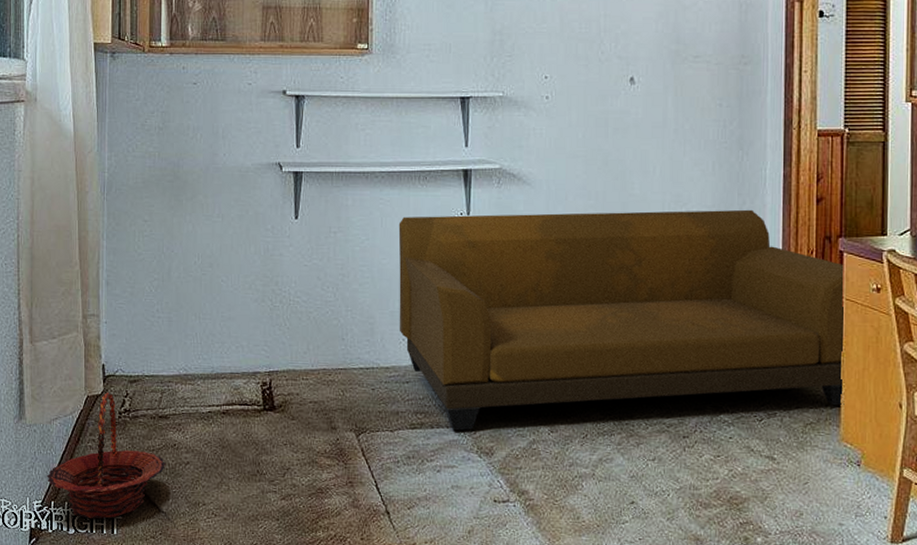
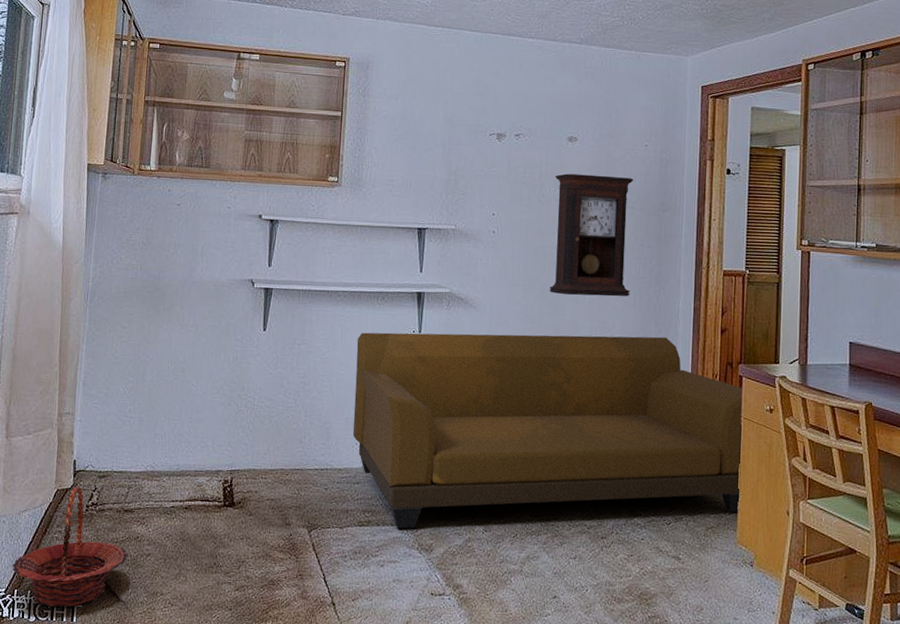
pendulum clock: none [613,26,709,166] -> present [549,173,634,297]

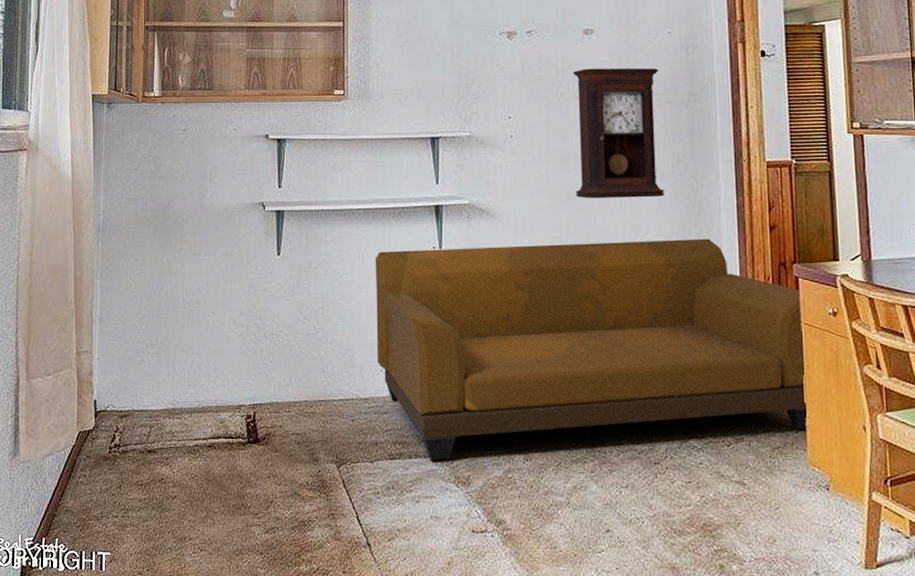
basket: present [12,486,128,608] -> none [39,427,154,556]

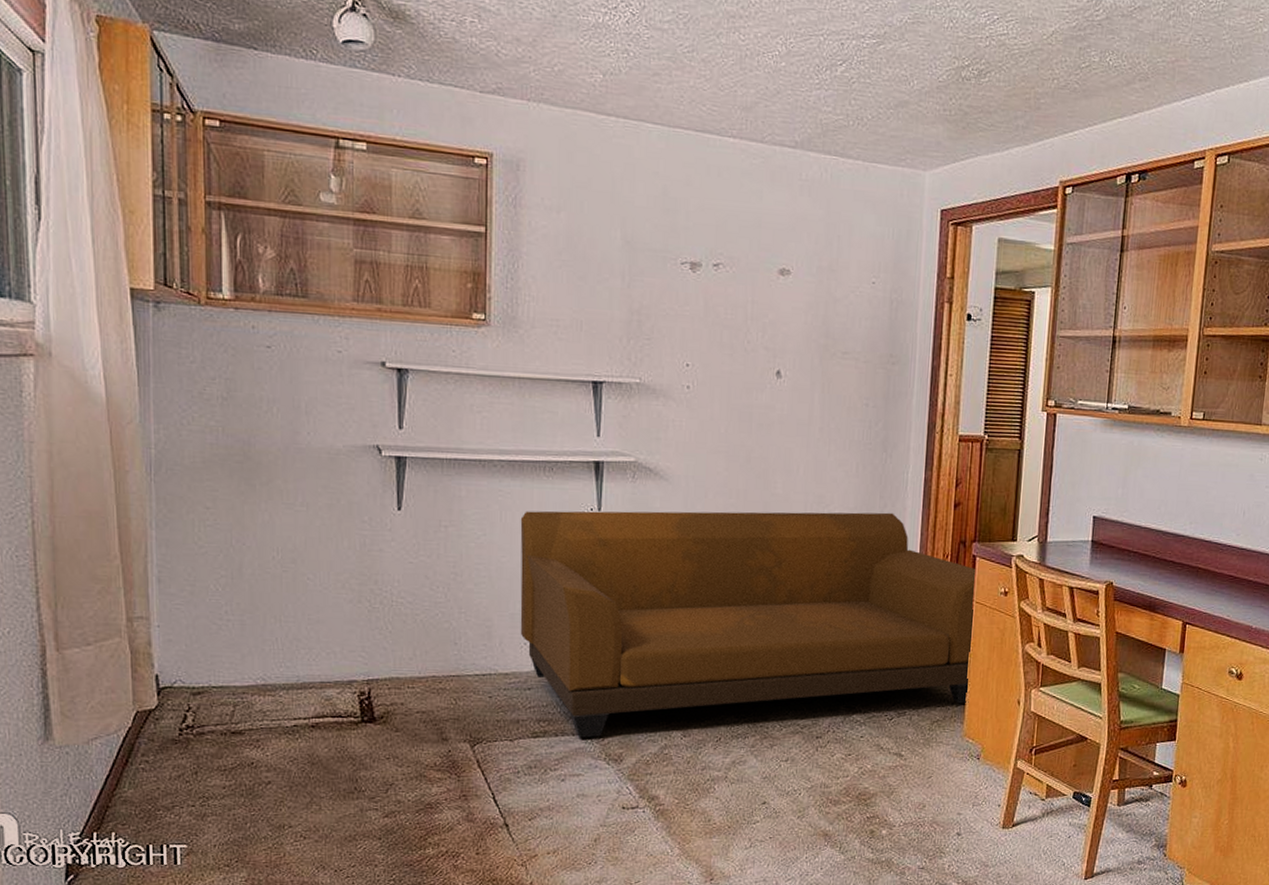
pendulum clock: present [572,67,665,199] -> none [756,315,859,467]

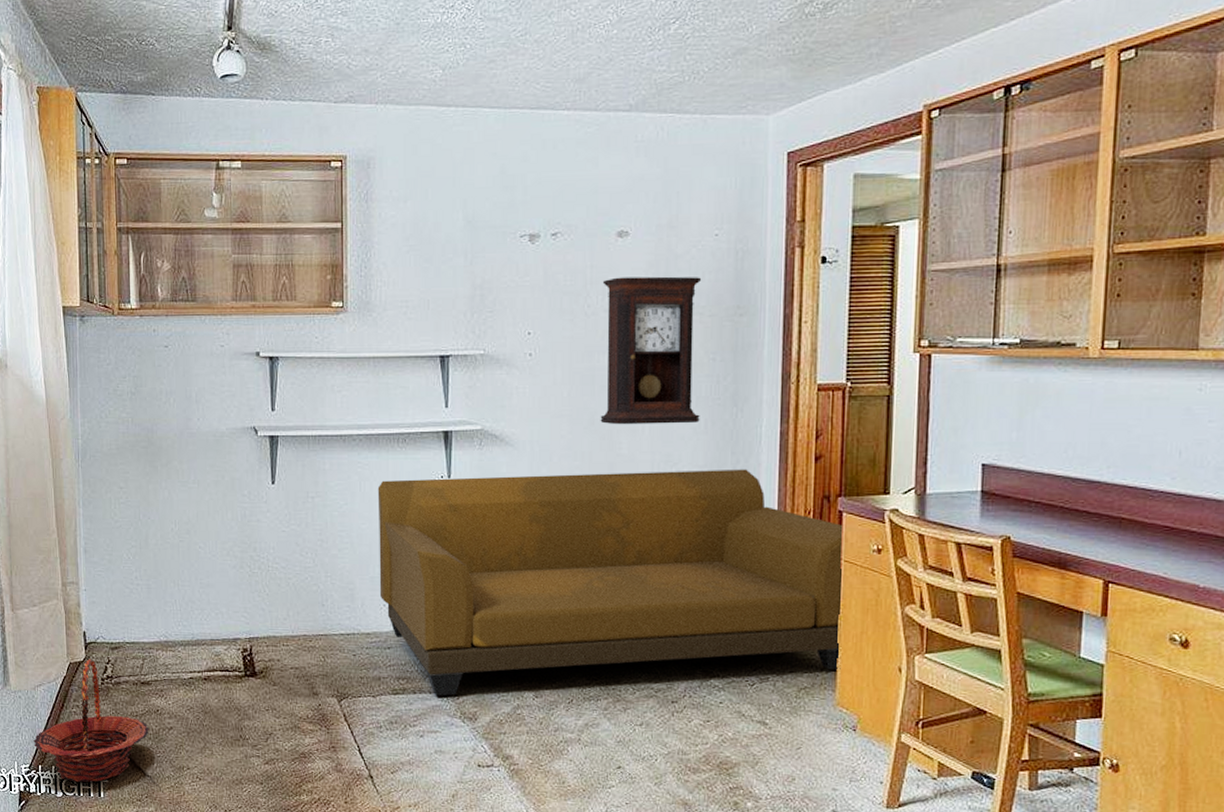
basket: none [86,706,242,850] -> present [33,659,150,783]
pendulum clock: none [756,315,859,467] -> present [600,276,702,425]

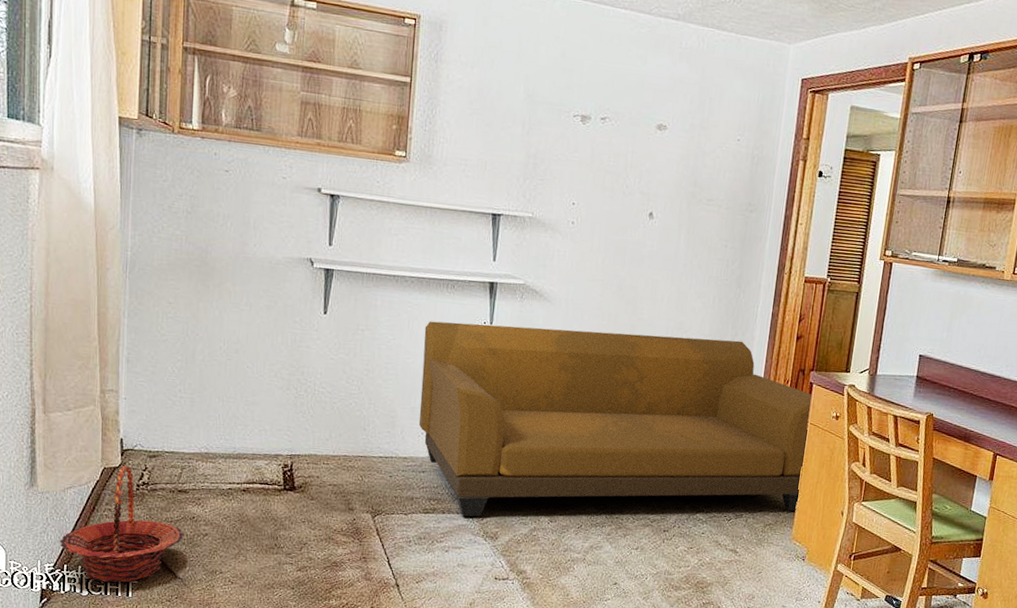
pendulum clock: present [600,276,702,425] -> none [627,164,723,298]

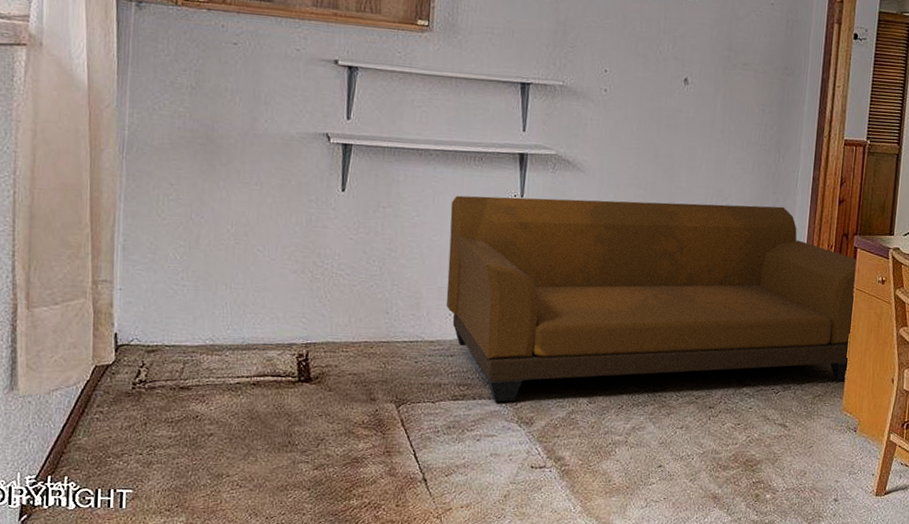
basket: present [60,465,184,583] -> none [43,362,186,494]

